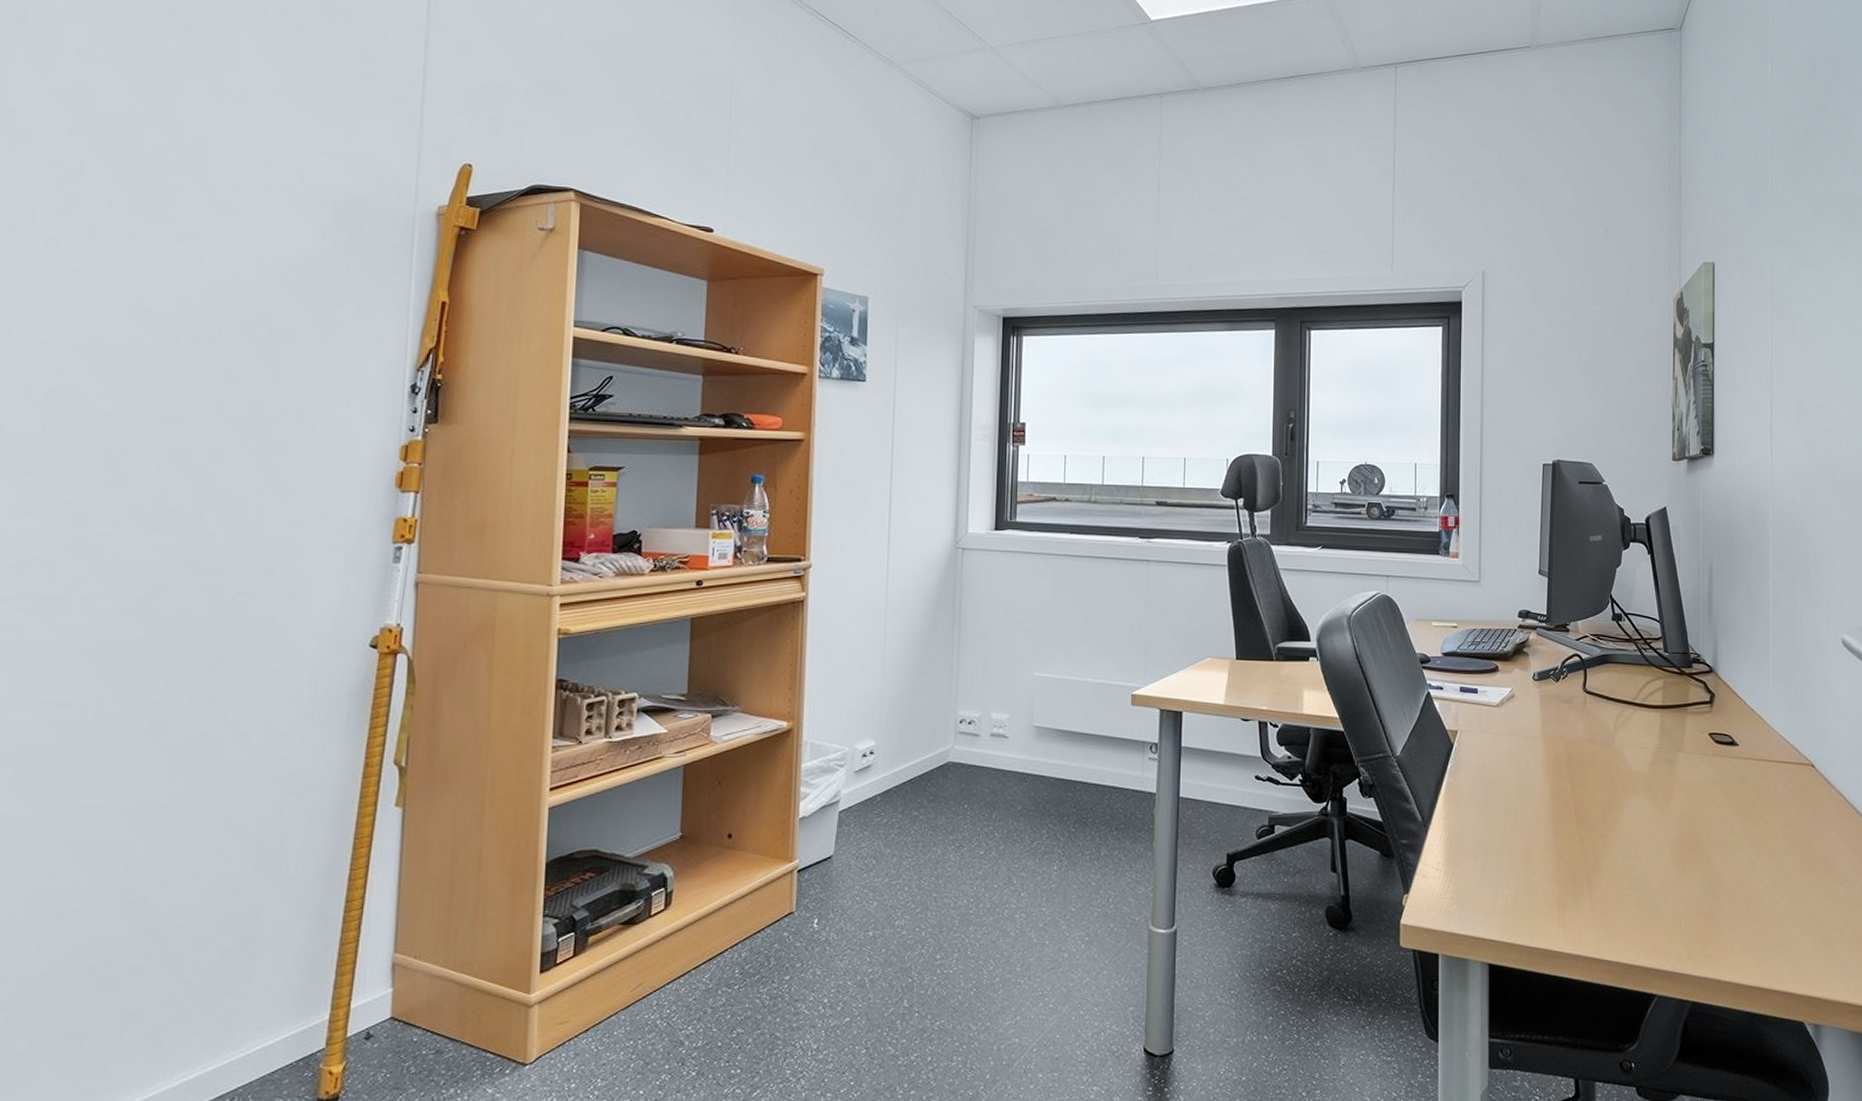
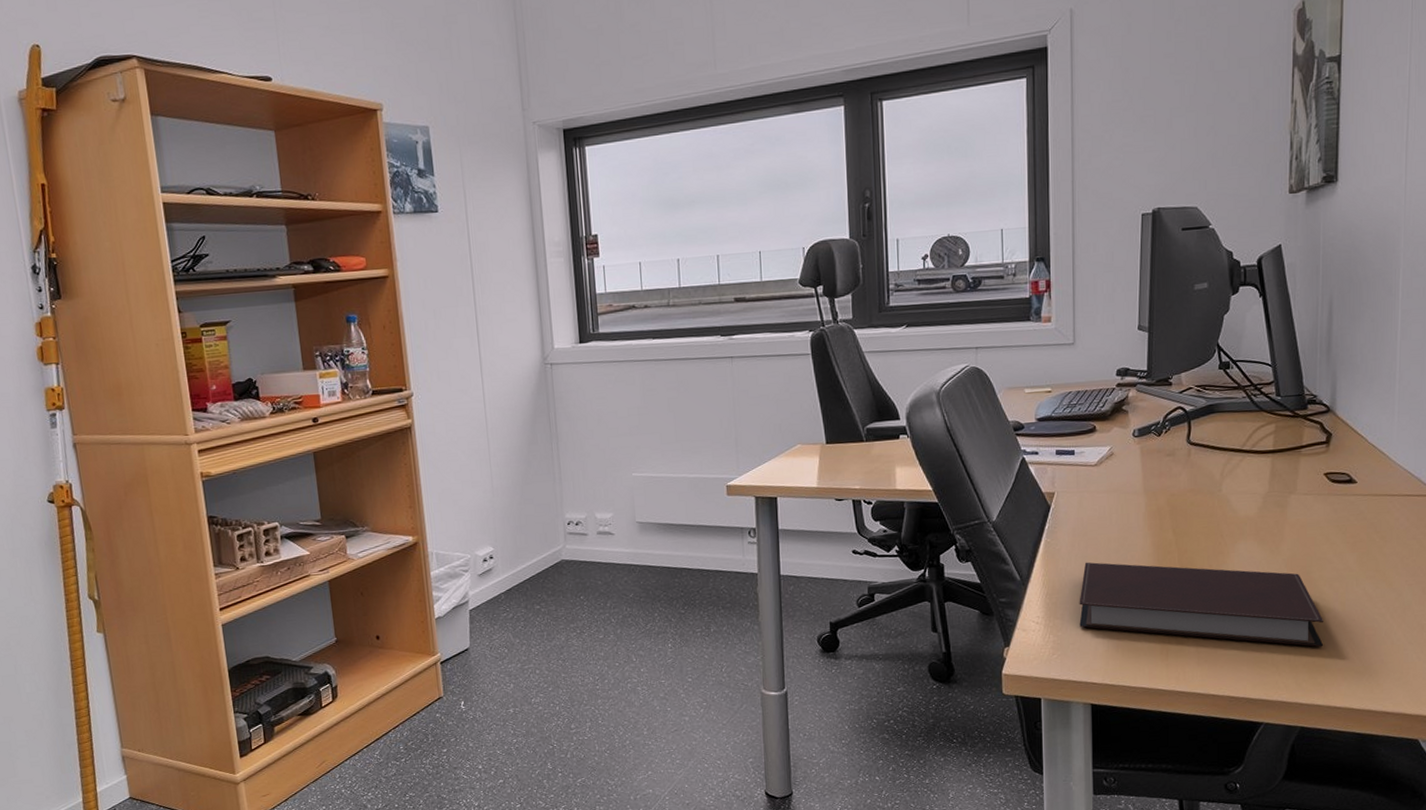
notebook: none [1478,807,1712,915] -> present [1079,562,1324,647]

